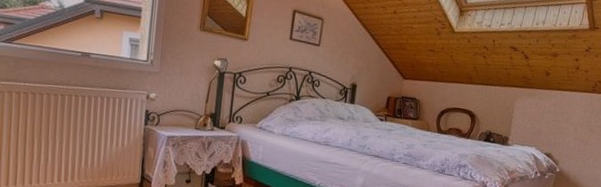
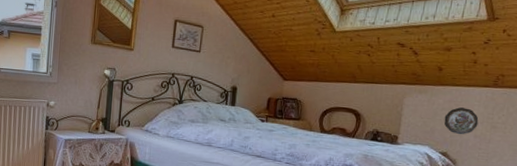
decorative plate: none [549,111,579,137] -> present [444,107,479,135]

